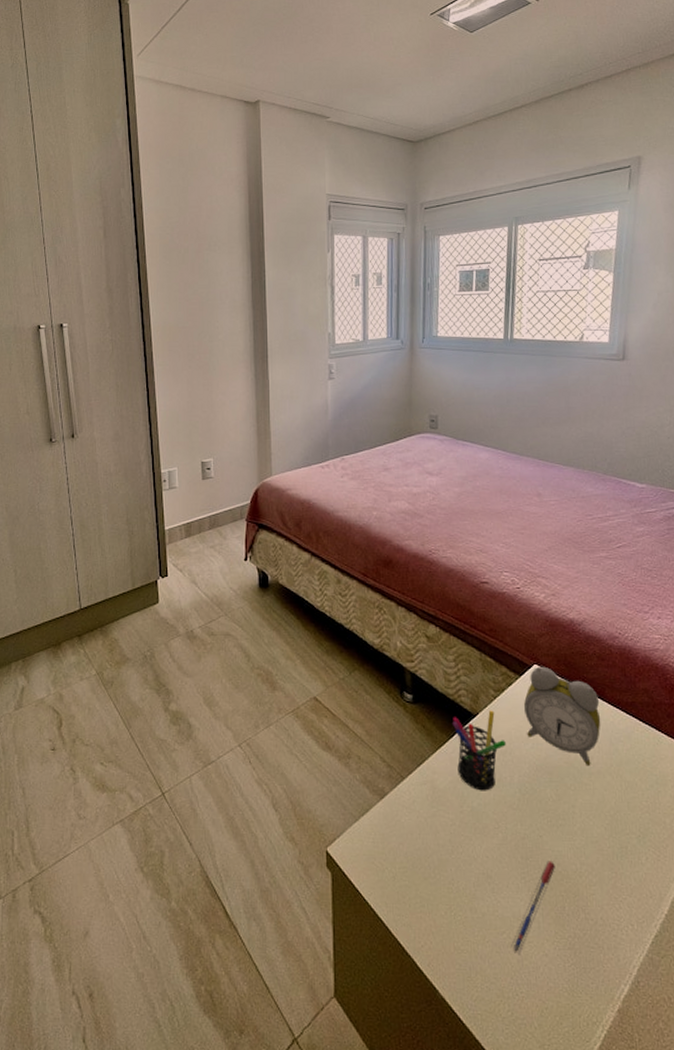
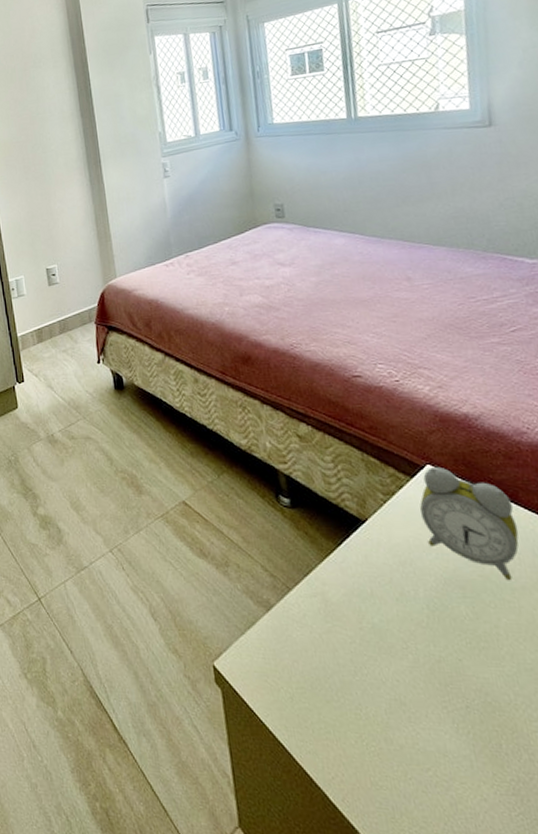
pen holder: present [452,710,506,791] -> none [337,516,404,606]
pen: present [511,860,555,955] -> none [439,689,484,798]

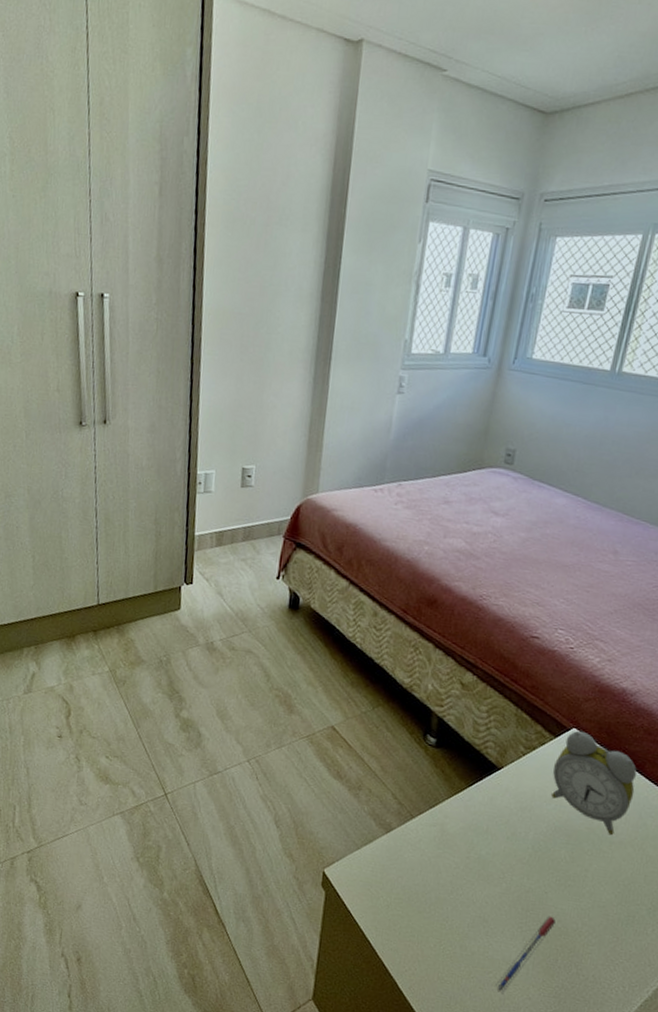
pen: none [439,689,484,798] -> present [495,916,556,994]

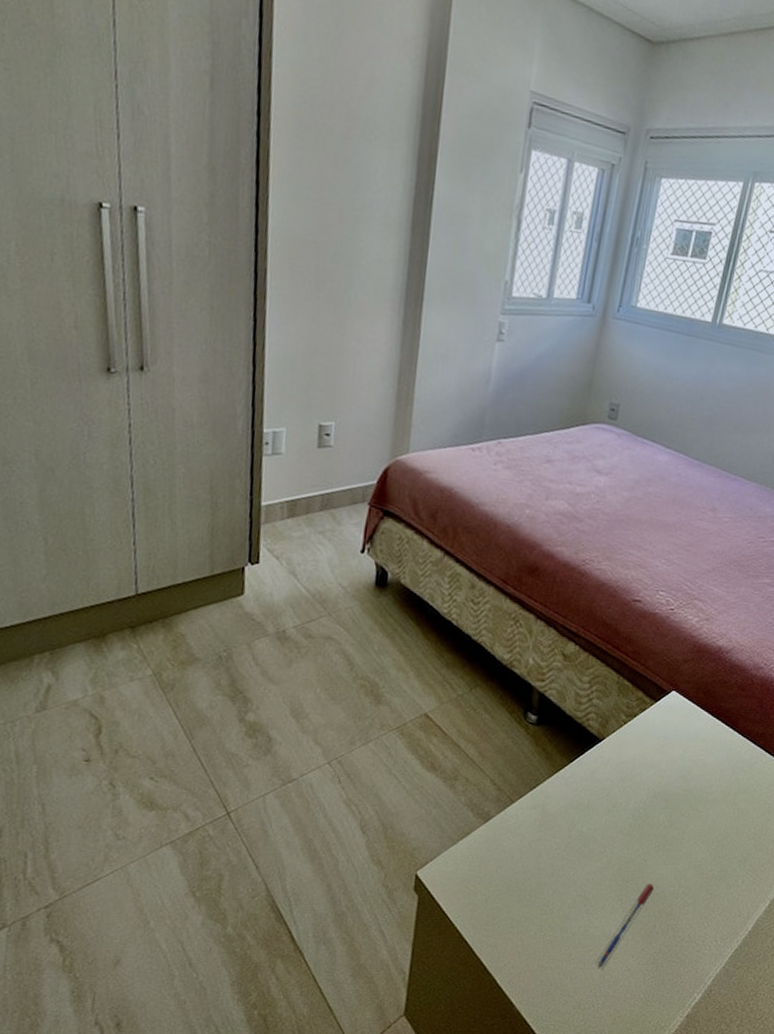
alarm clock: present [551,730,637,836] -> none [651,692,731,795]

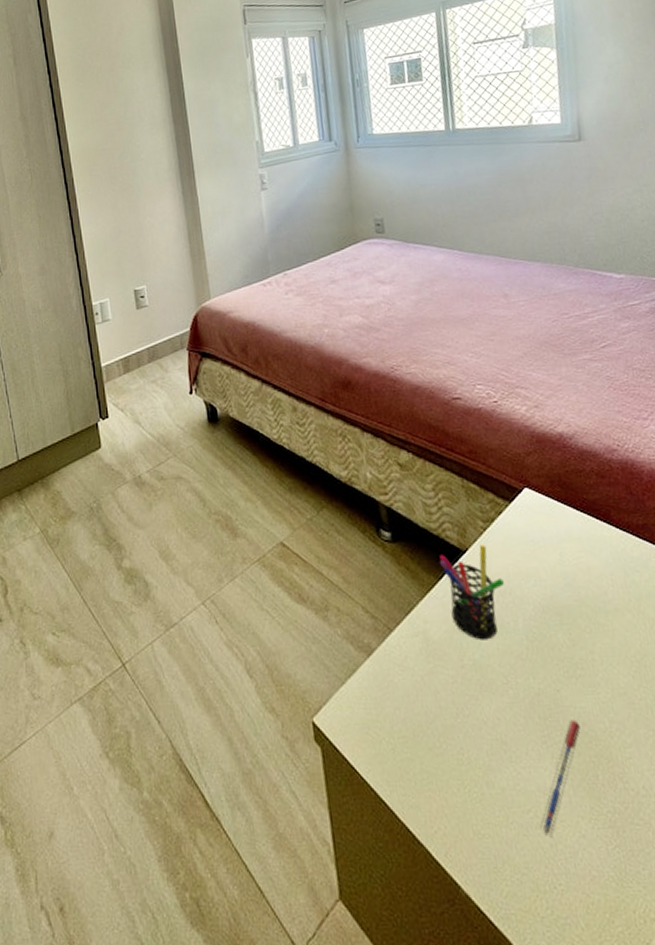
pen holder: none [572,735,628,816] -> present [439,544,504,641]

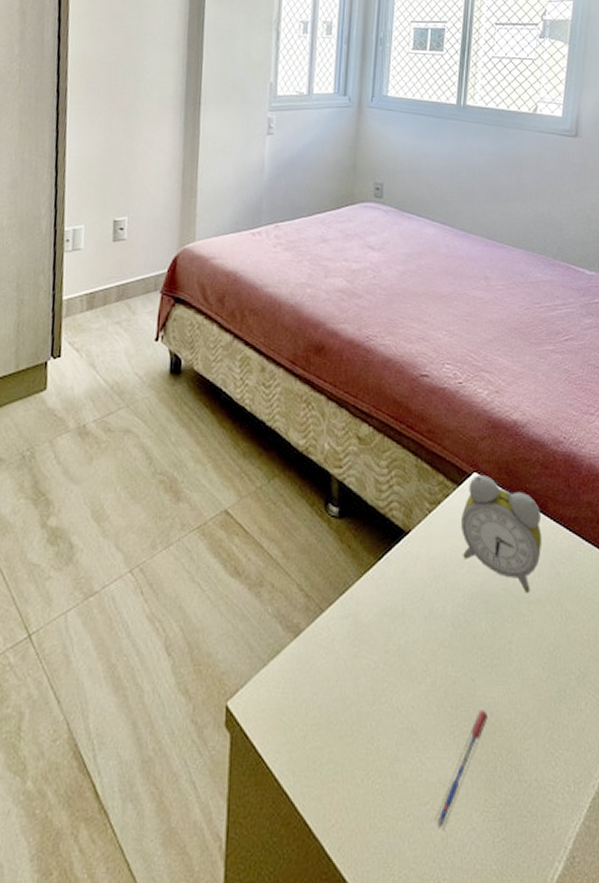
pen holder: present [439,544,504,641] -> none [381,527,439,625]
alarm clock: none [518,489,612,604] -> present [461,474,542,594]

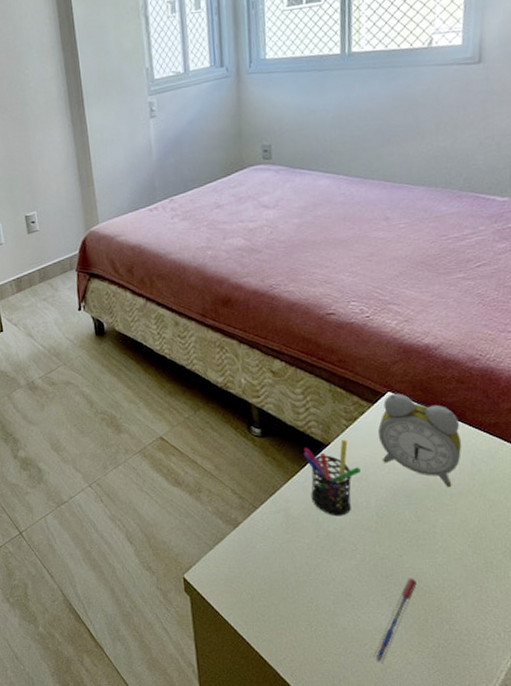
pen holder: none [381,527,439,625] -> present [303,439,361,516]

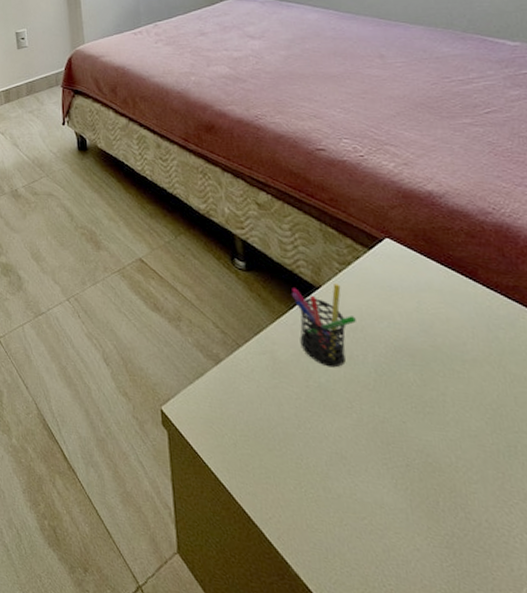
pen: present [374,578,417,664] -> none [374,449,424,545]
alarm clock: present [378,393,462,488] -> none [375,240,475,353]

